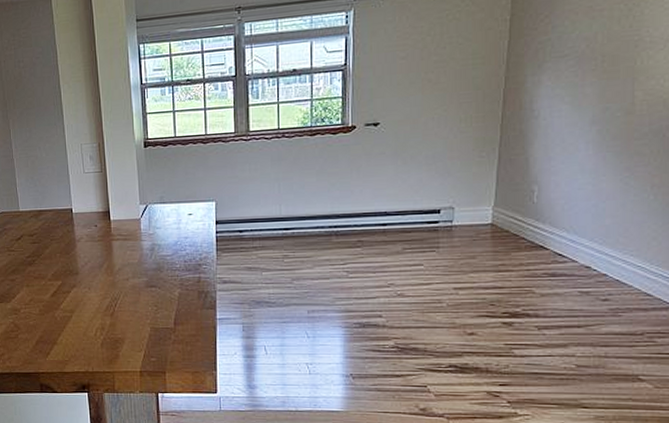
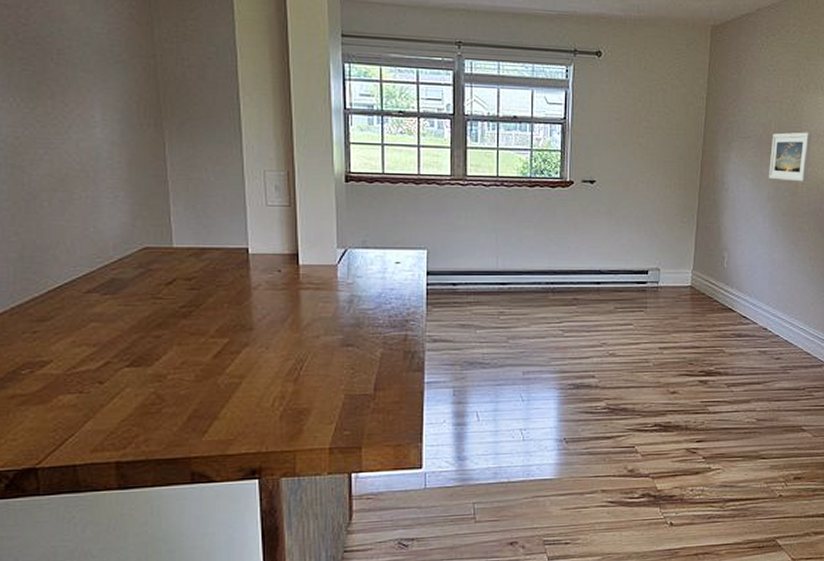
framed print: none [592,38,657,100] -> present [768,132,812,182]

